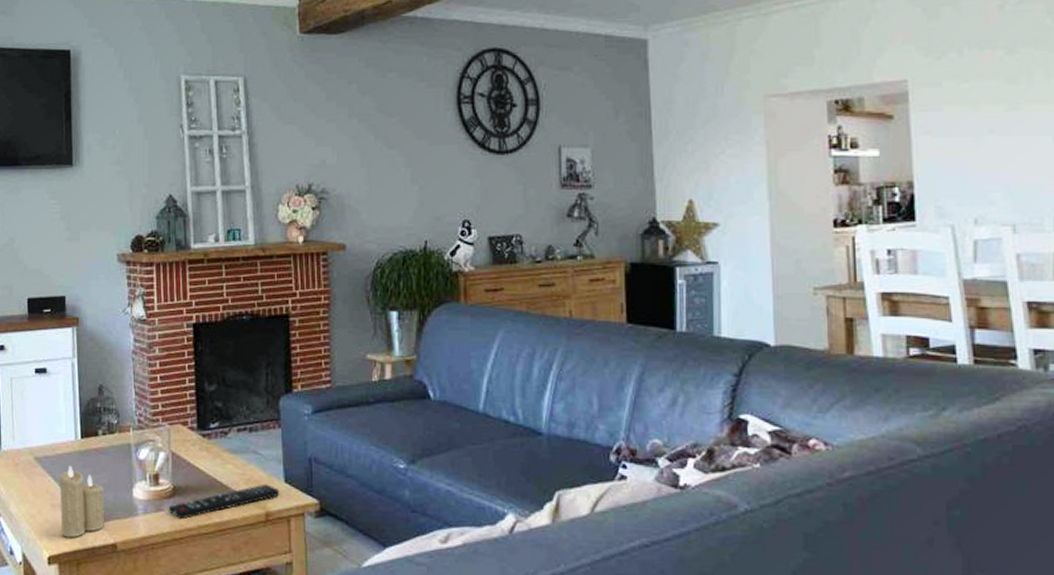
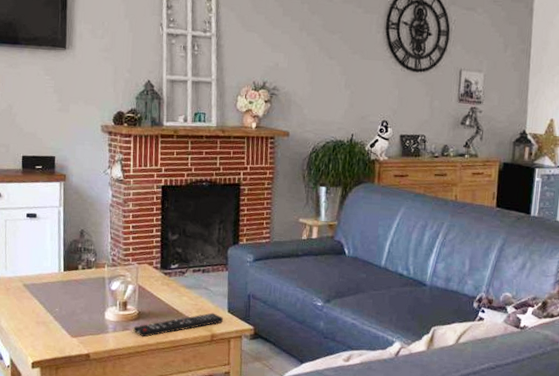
candle: present [59,465,105,538] -> none [43,292,81,348]

